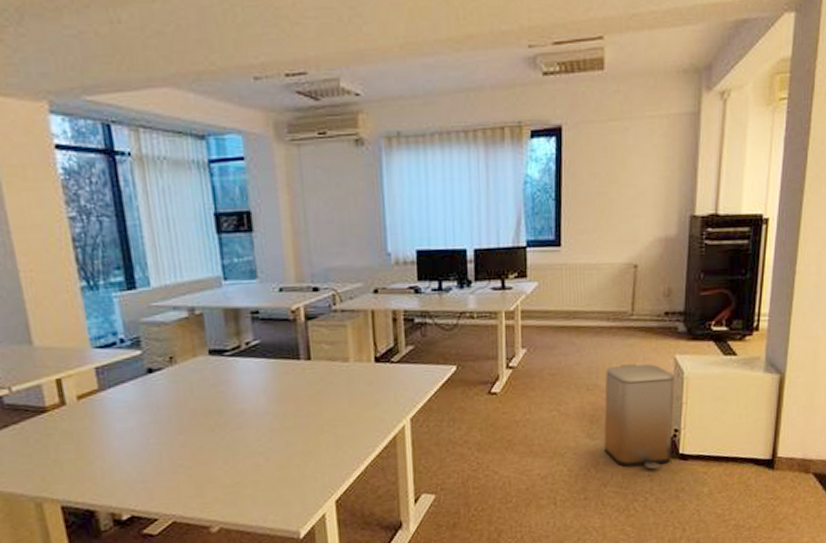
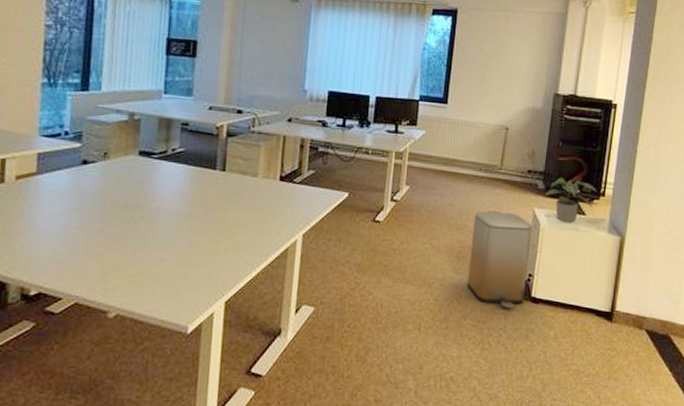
potted plant: none [686,314,748,368] -> present [544,177,596,224]

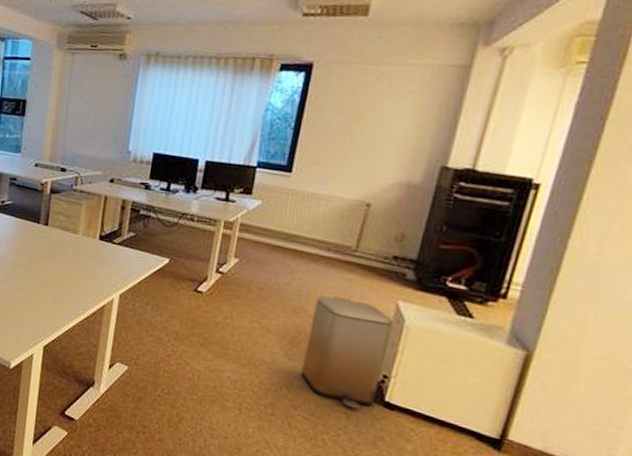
potted plant: present [544,177,596,224] -> none [414,268,494,326]

